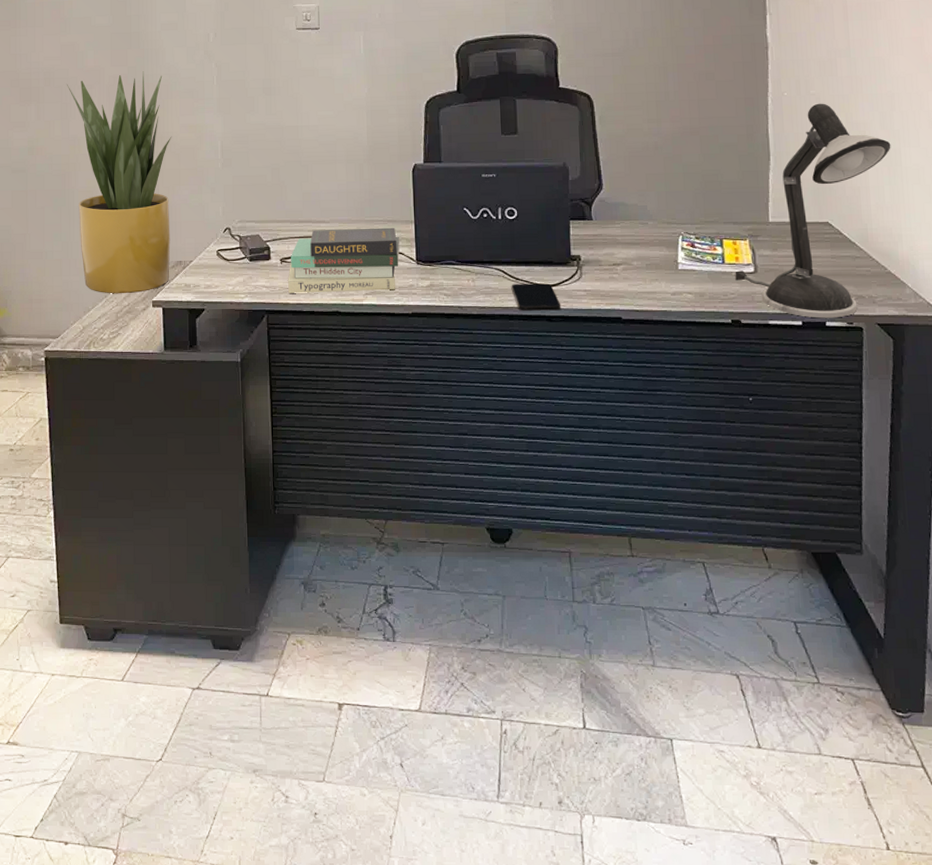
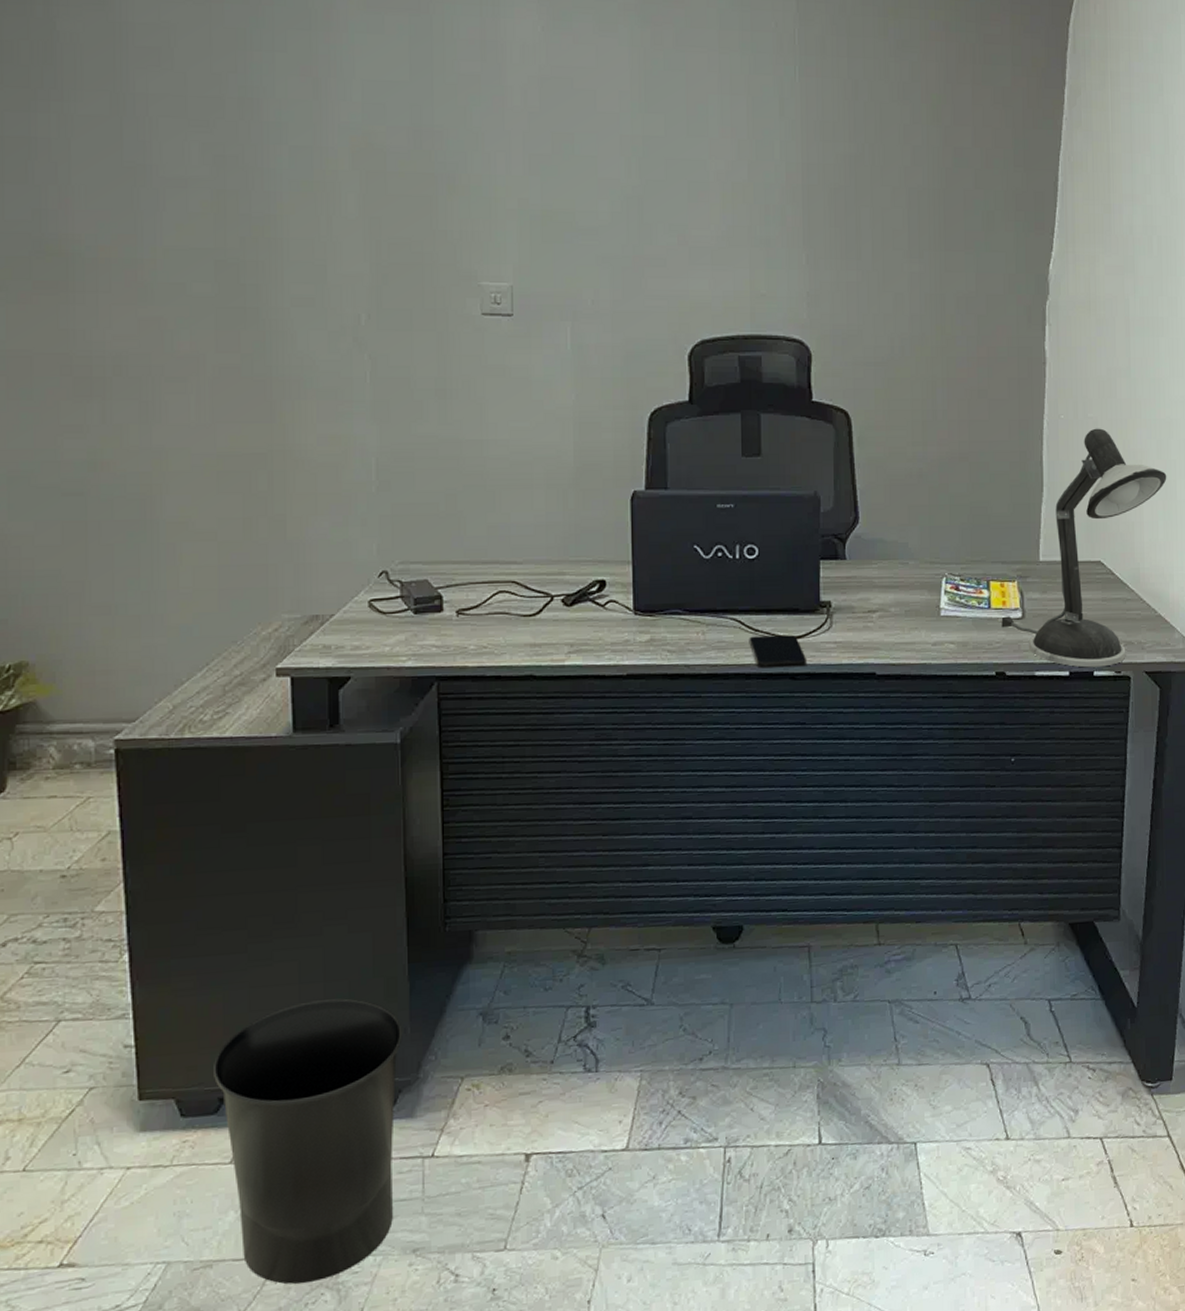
planter: present [67,71,172,294] -> none [148,361,306,661]
waste bin: none [110,560,244,784] -> present [214,998,403,1284]
books: present [288,227,400,293] -> none [466,569,613,654]

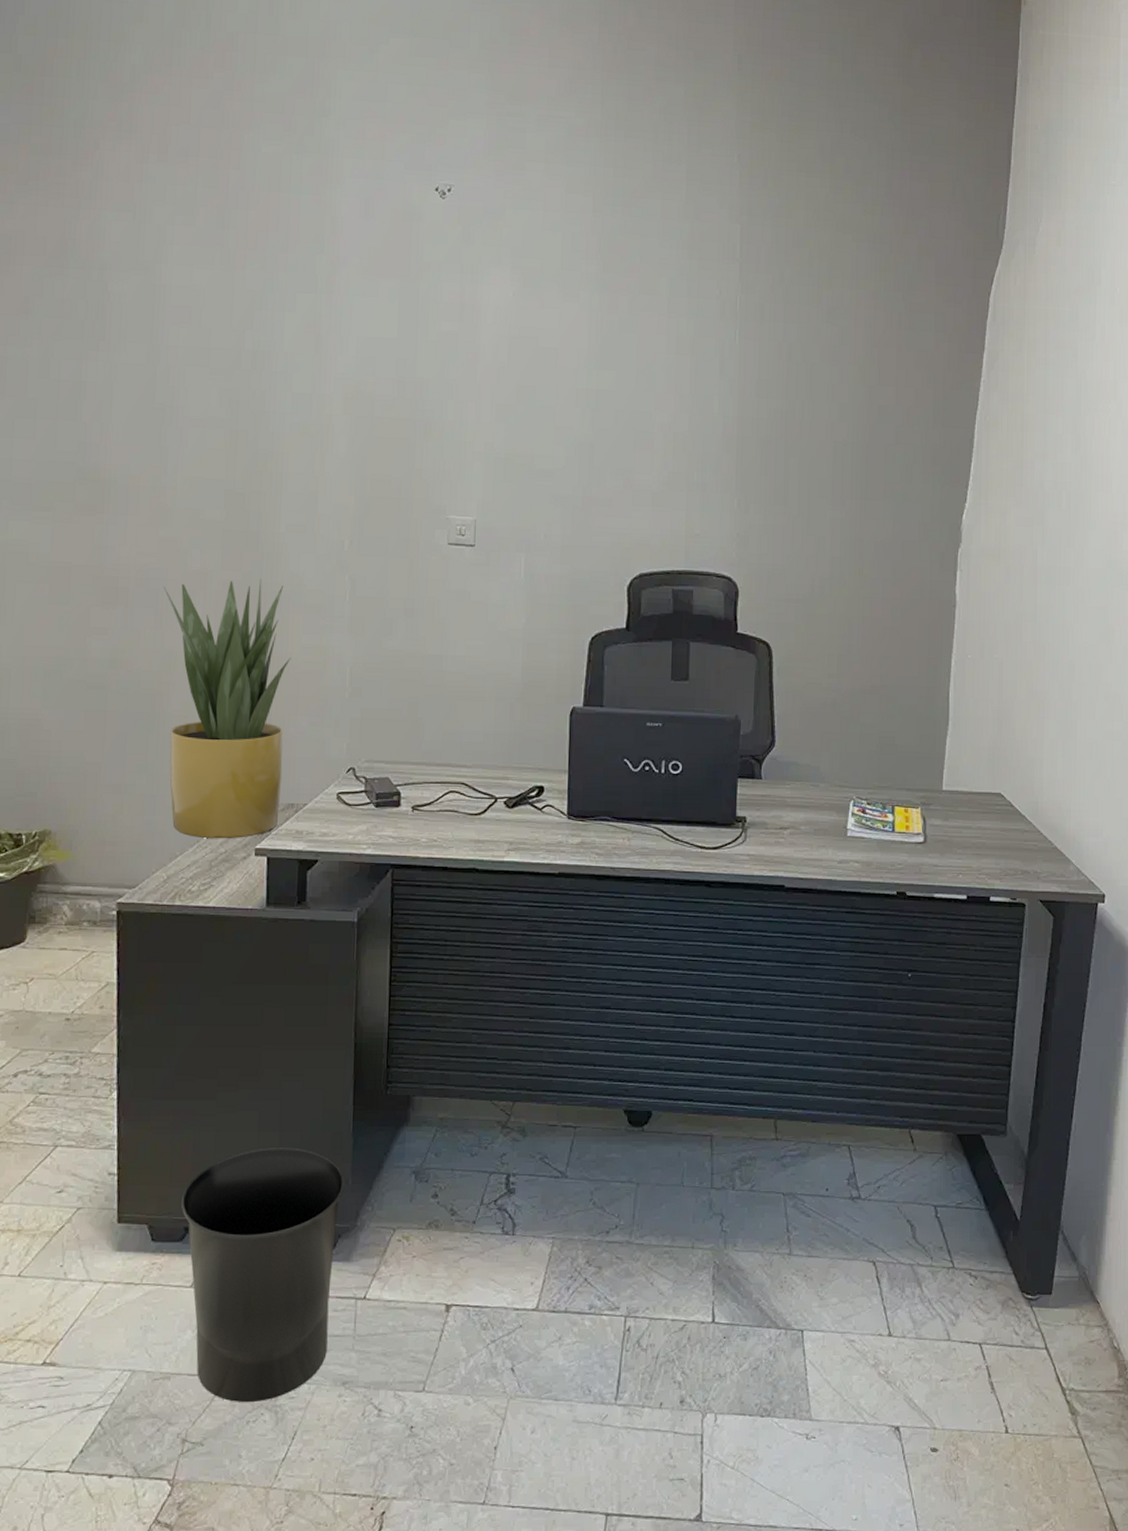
planter: none [148,361,306,661] -> present [164,578,291,839]
phone: present [749,635,808,669] -> none [669,845,722,876]
desk lamp: present [997,428,1167,668] -> none [900,668,1068,893]

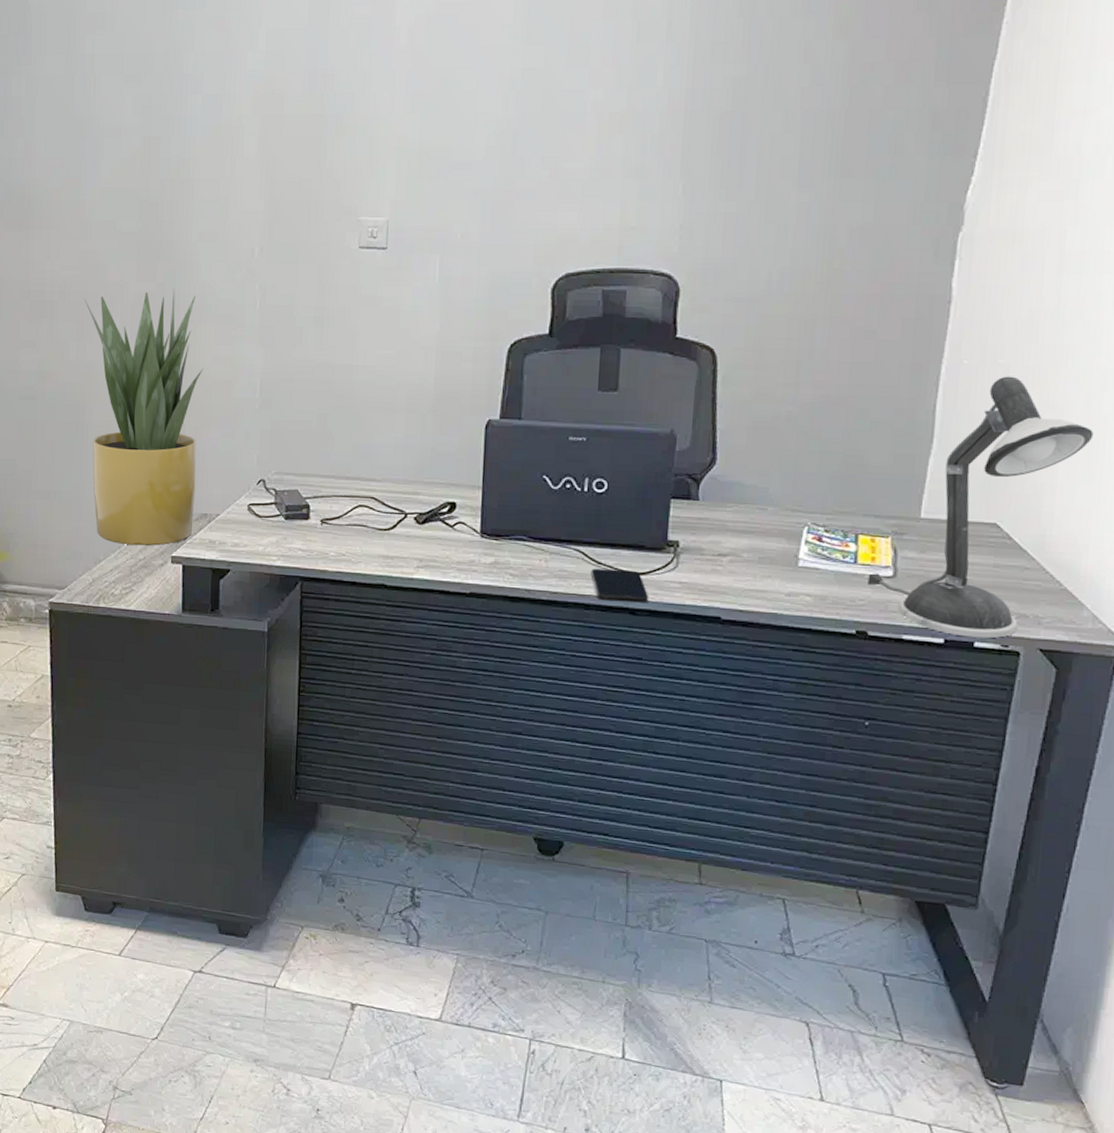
waste bin: present [181,1148,345,1402] -> none [110,838,256,1065]
phone: none [669,845,722,876] -> present [591,568,649,603]
desk lamp: none [900,668,1068,893] -> present [863,376,1094,639]

